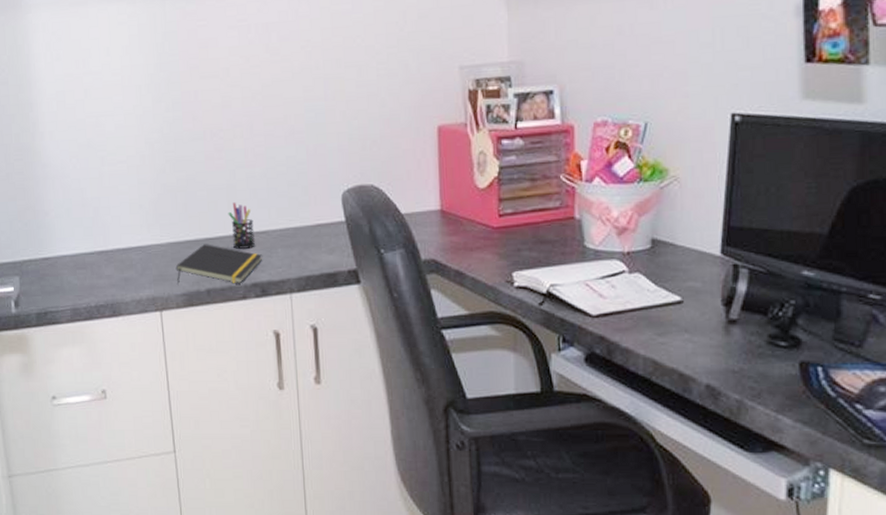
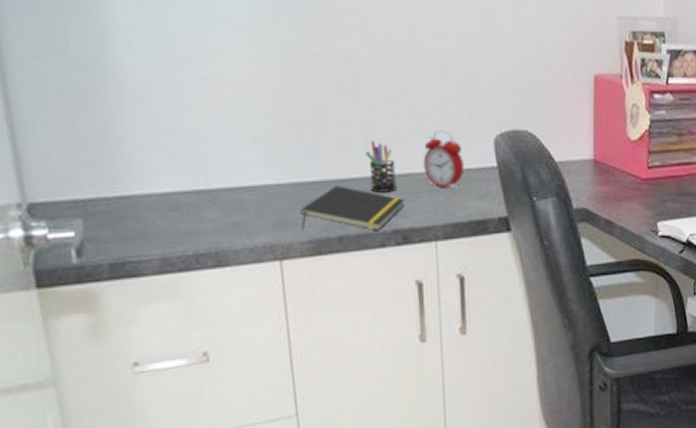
alarm clock: none [277,189,315,244] -> present [423,130,465,189]

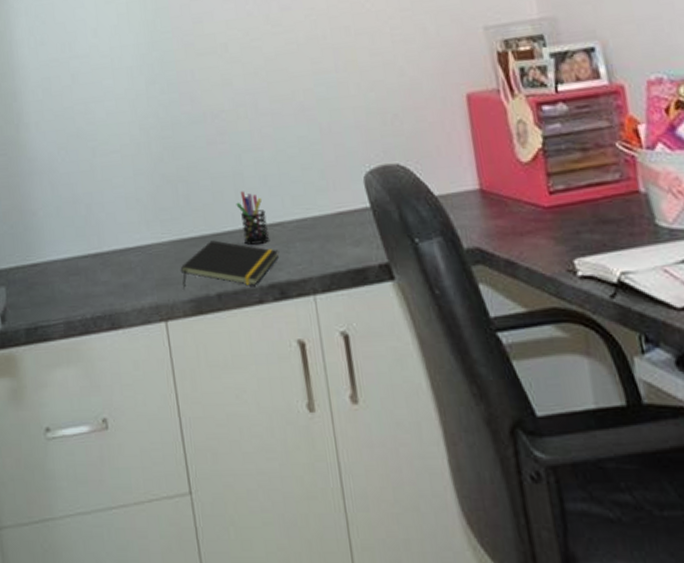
alarm clock: present [423,130,465,189] -> none [292,173,336,236]

